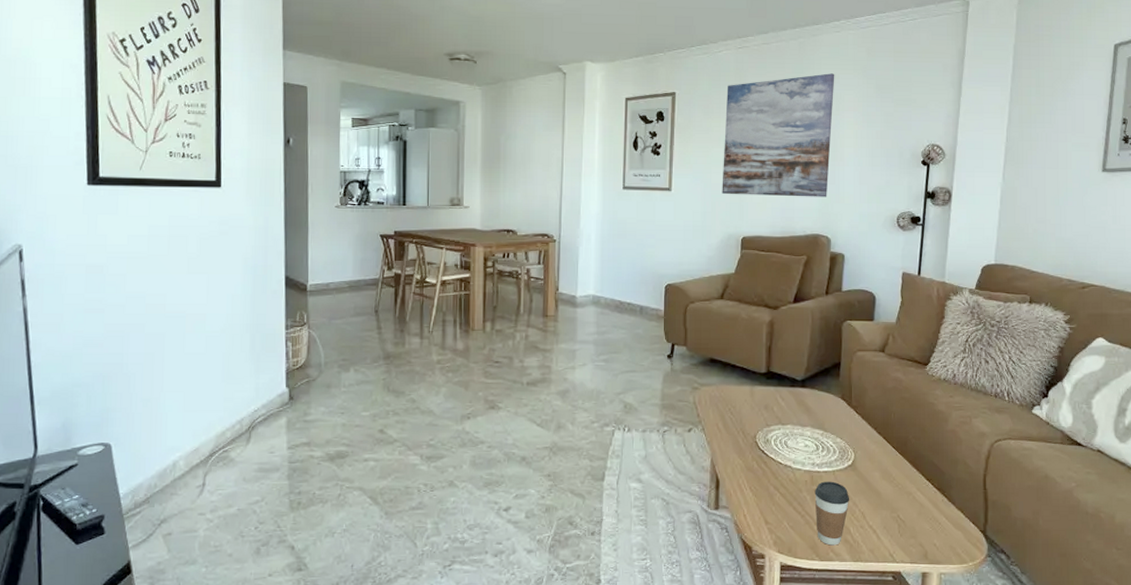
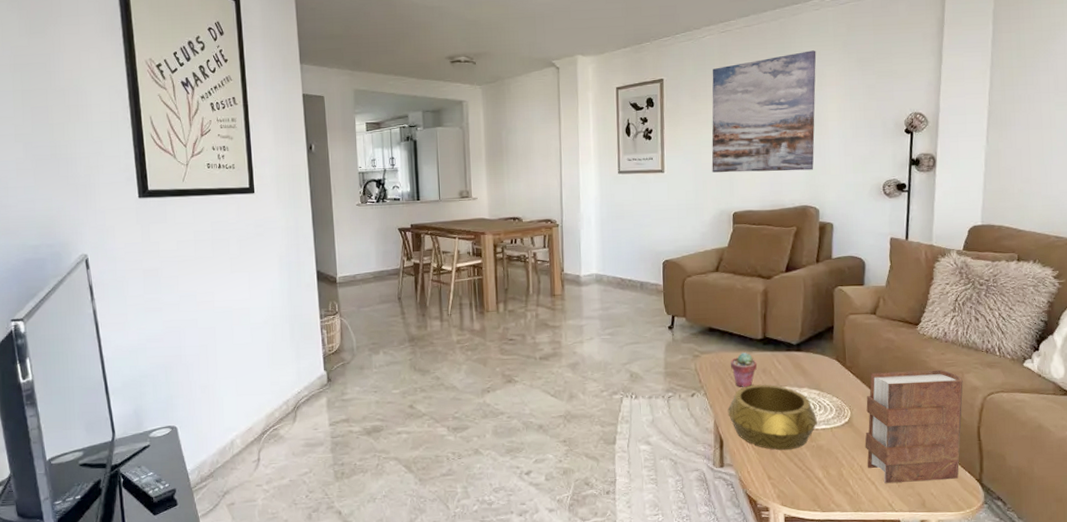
decorative bowl: none [726,421,820,493] -> present [727,384,818,450]
potted succulent: none [732,387,760,425] -> present [731,353,758,388]
coffee cup: present [814,481,850,546] -> none [814,438,848,498]
book: none [867,413,971,532] -> present [865,369,963,483]

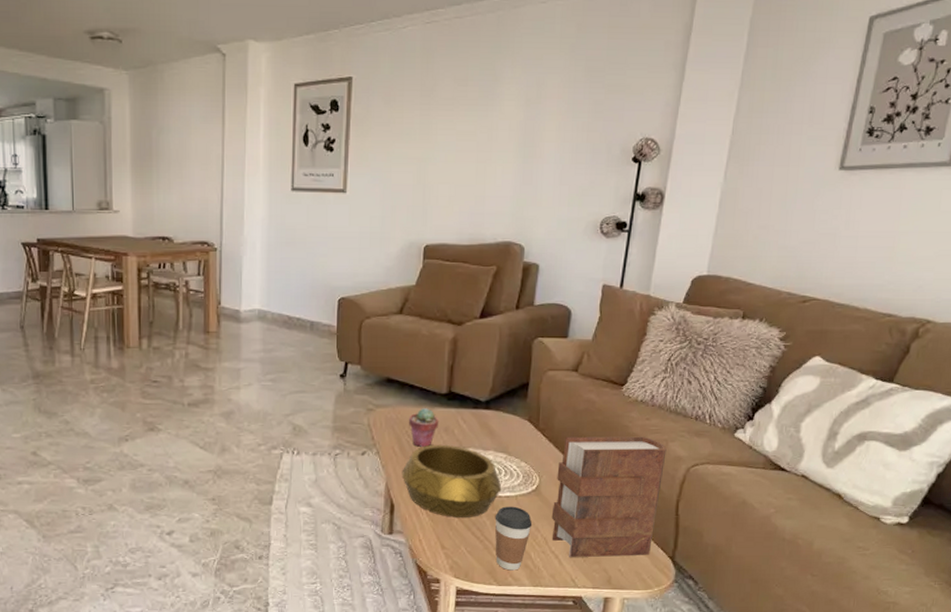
wall art: present [711,50,817,173] -> none [403,53,538,200]
coffee cup: none [814,438,848,498] -> present [495,506,533,571]

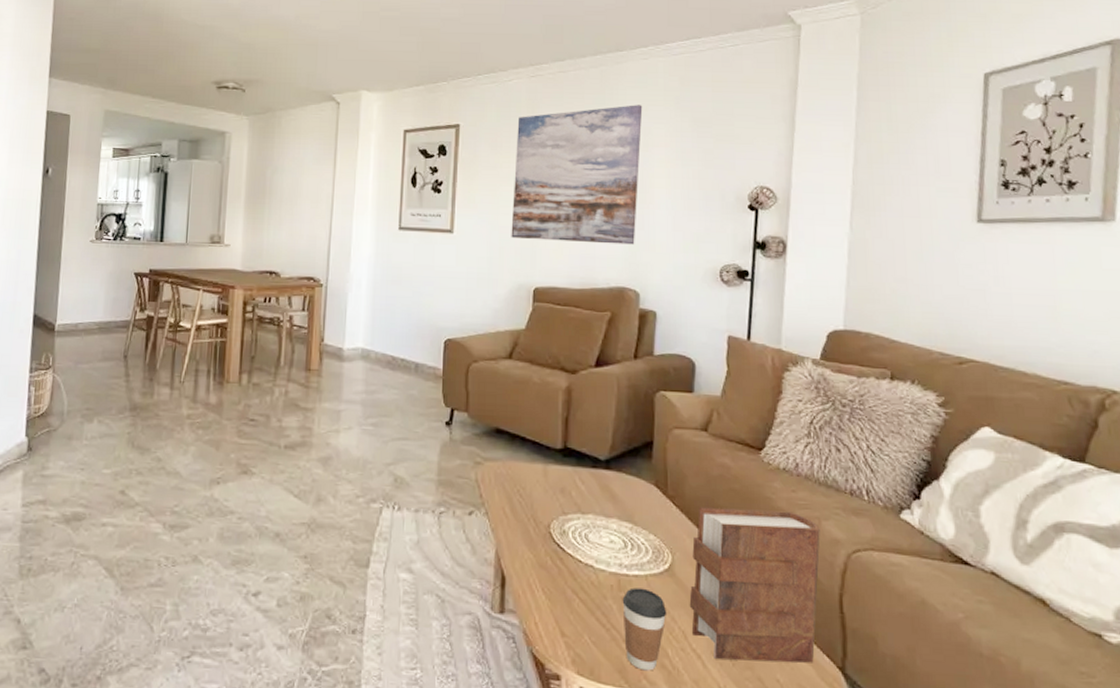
decorative bowl: present [401,444,502,517] -> none [513,507,629,599]
wall art: none [403,53,538,200] -> present [511,104,643,245]
potted succulent: present [409,408,439,448] -> none [521,464,555,511]

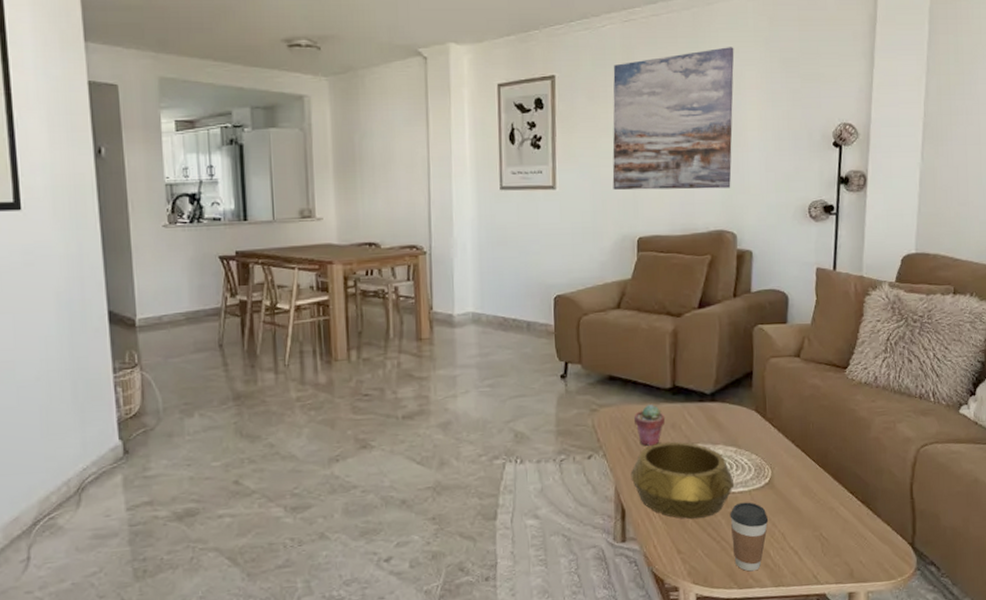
decorative bowl: none [513,507,629,599] -> present [630,442,735,519]
potted succulent: none [521,464,555,511] -> present [634,405,666,447]
book: present [689,507,820,663] -> none [787,419,895,552]

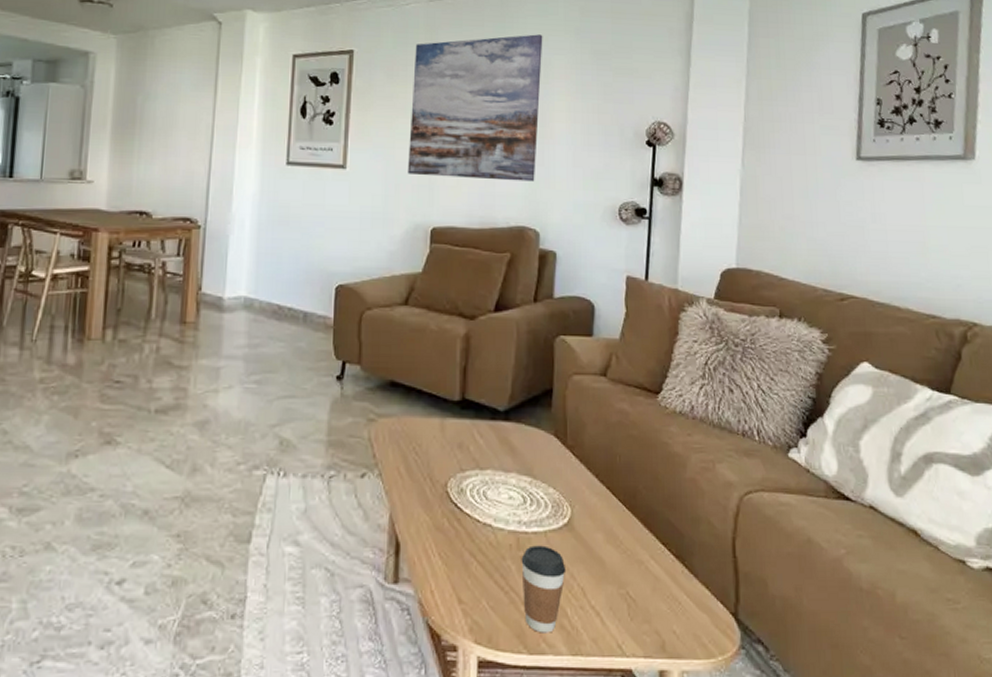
decorative bowl: present [630,442,735,519] -> none [408,464,528,560]
potted succulent: present [634,405,666,447] -> none [417,419,452,469]

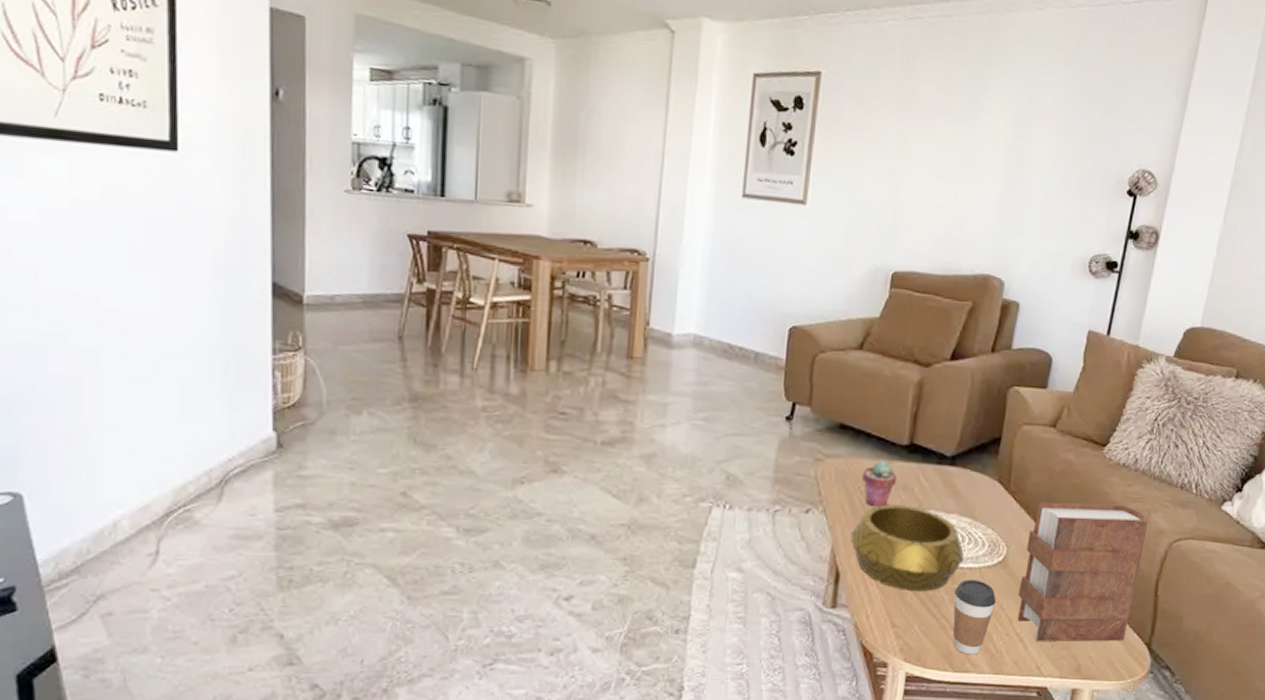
wall art: present [407,34,543,182] -> none [871,64,1031,228]
decorative bowl: none [408,464,528,560] -> present [850,504,965,591]
potted succulent: none [417,419,452,469] -> present [862,461,898,508]
book: none [588,456,715,614] -> present [1018,501,1148,642]

